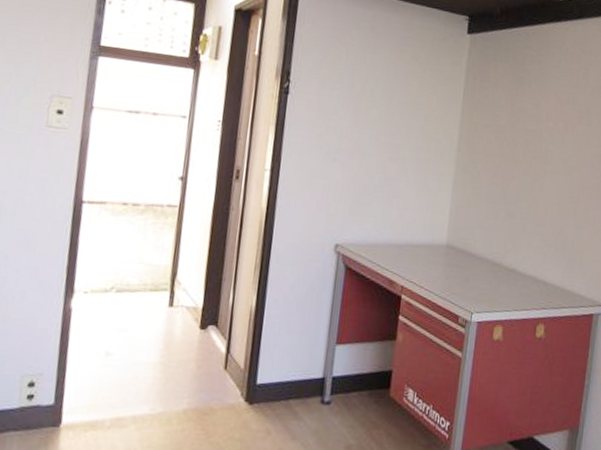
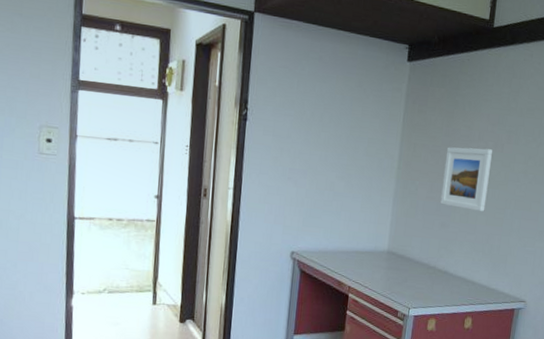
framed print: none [505,127,562,200] -> present [440,147,492,211]

